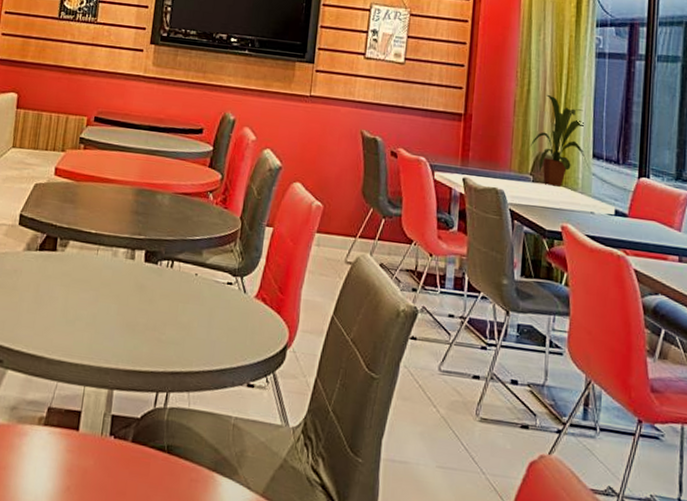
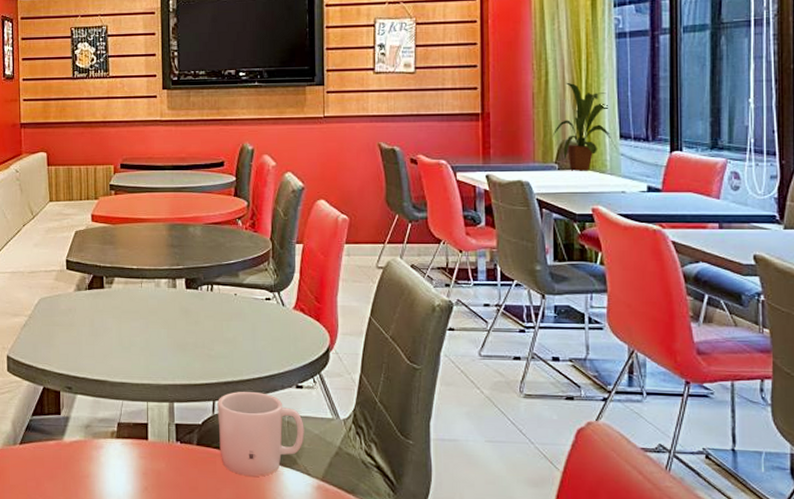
mug: none [155,384,251,486] -> present [218,391,305,477]

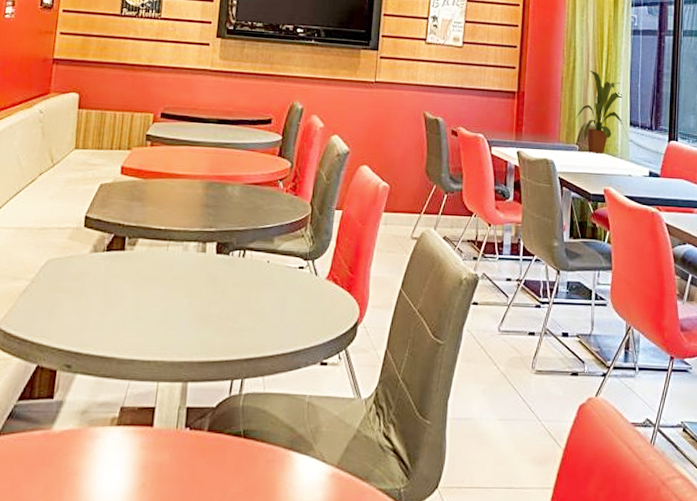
mug: present [218,391,305,477] -> none [232,368,325,466]

